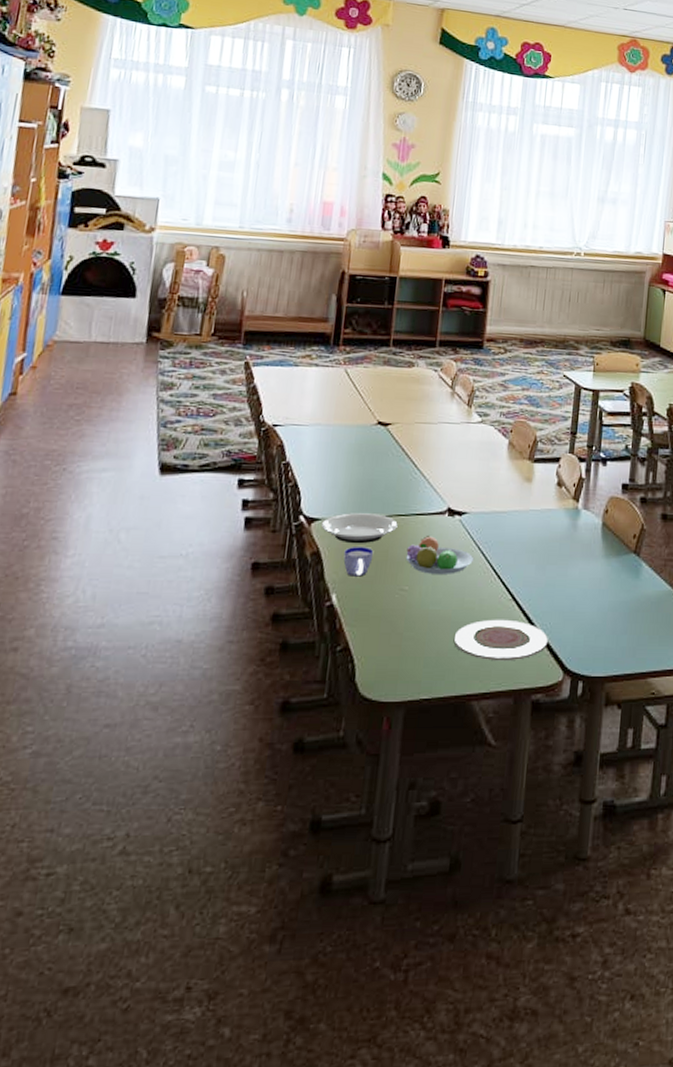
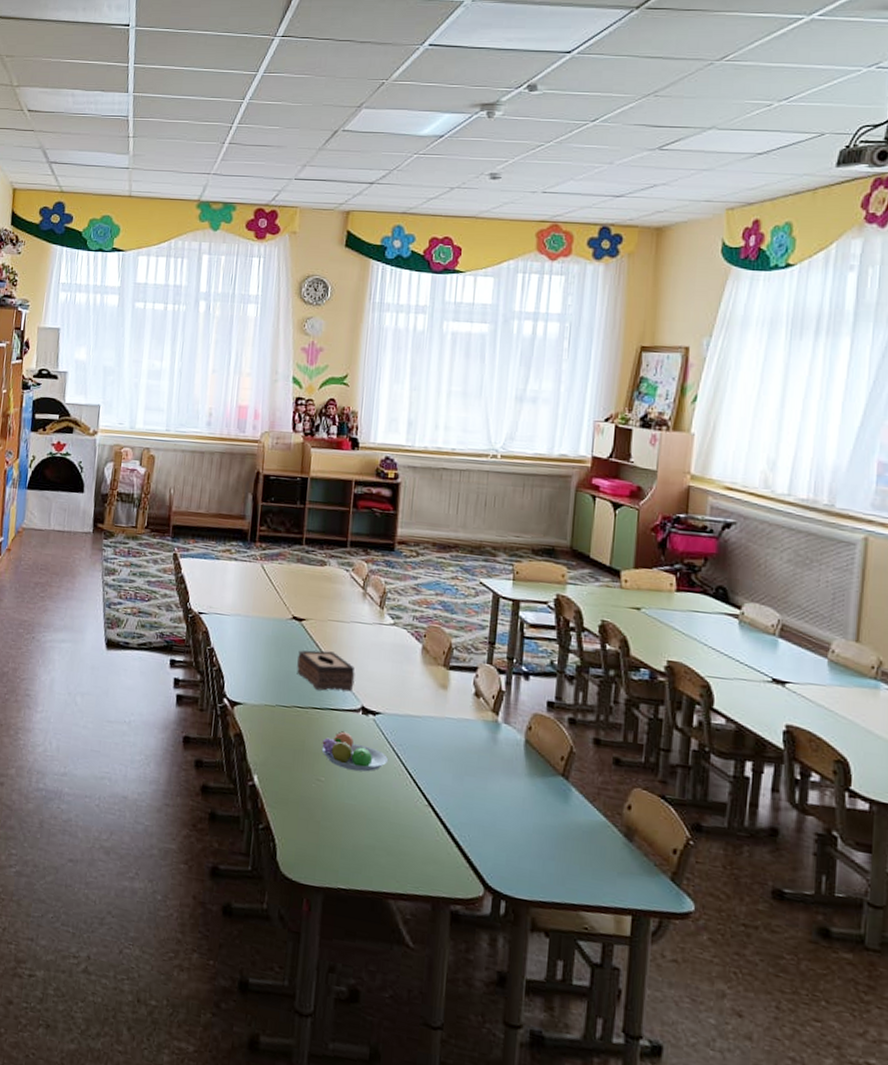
plate: present [320,513,398,544] -> none [242,700,314,731]
cup: present [343,547,374,577] -> none [263,733,292,762]
tissue box: none [381,454,442,496] -> present [297,650,355,692]
plate: present [453,619,548,661] -> none [369,821,467,868]

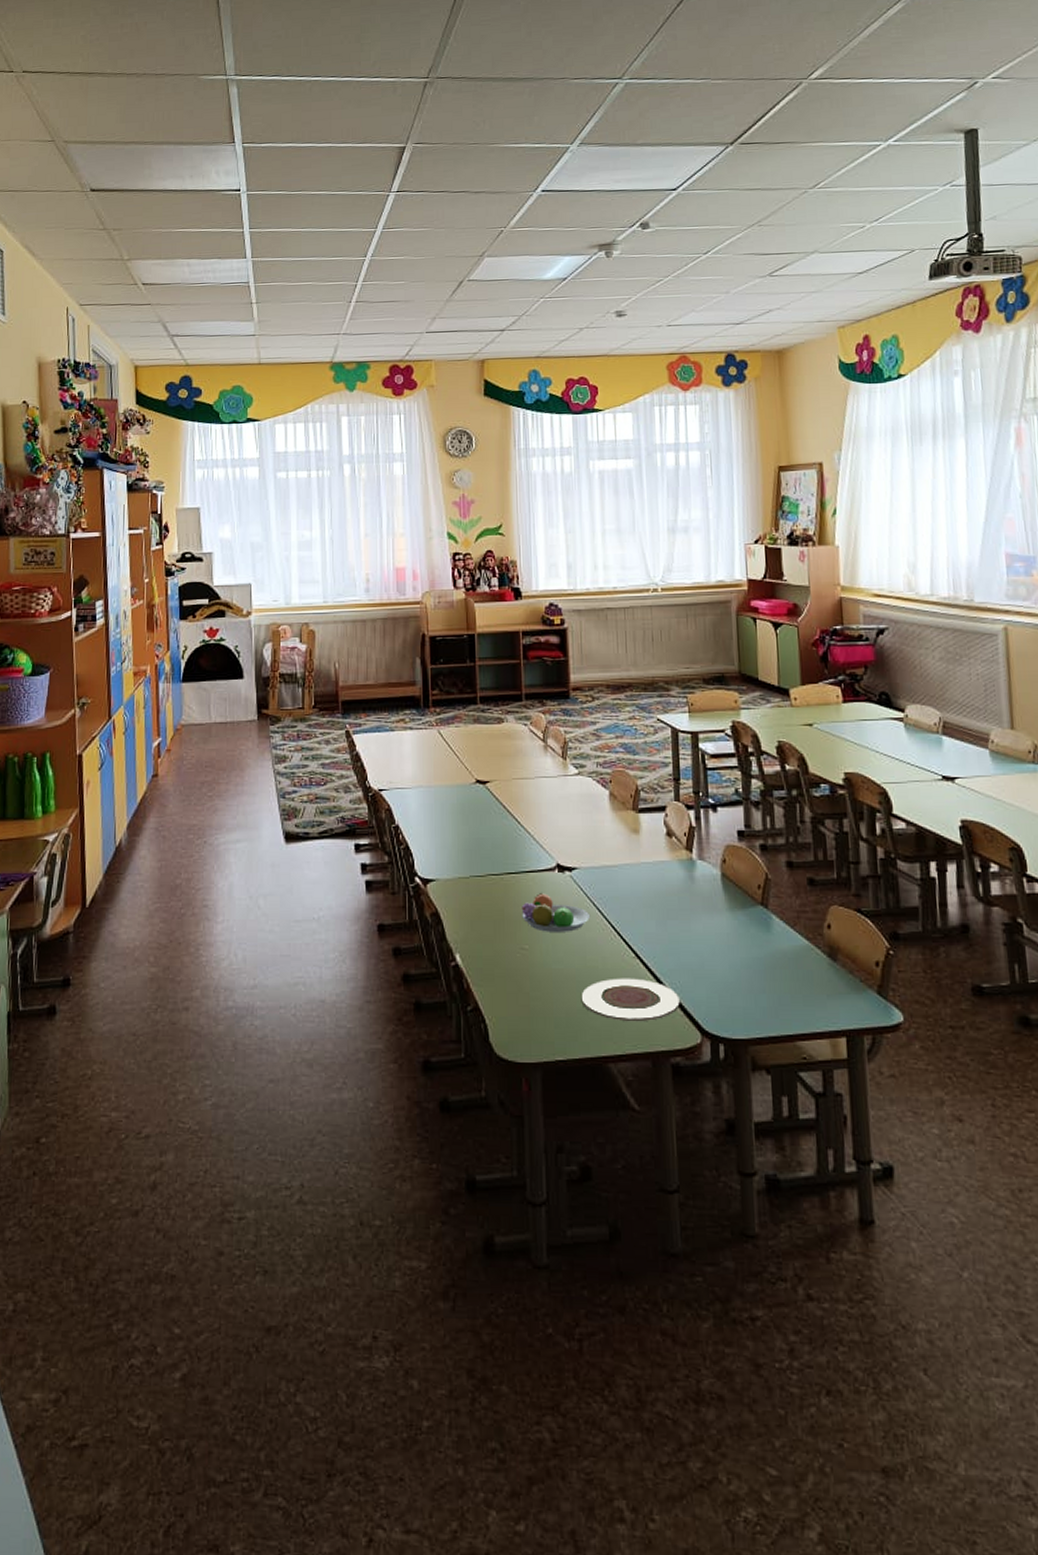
tissue box: present [297,650,355,692] -> none [486,811,547,854]
plate: none [369,821,467,868] -> present [581,978,680,1022]

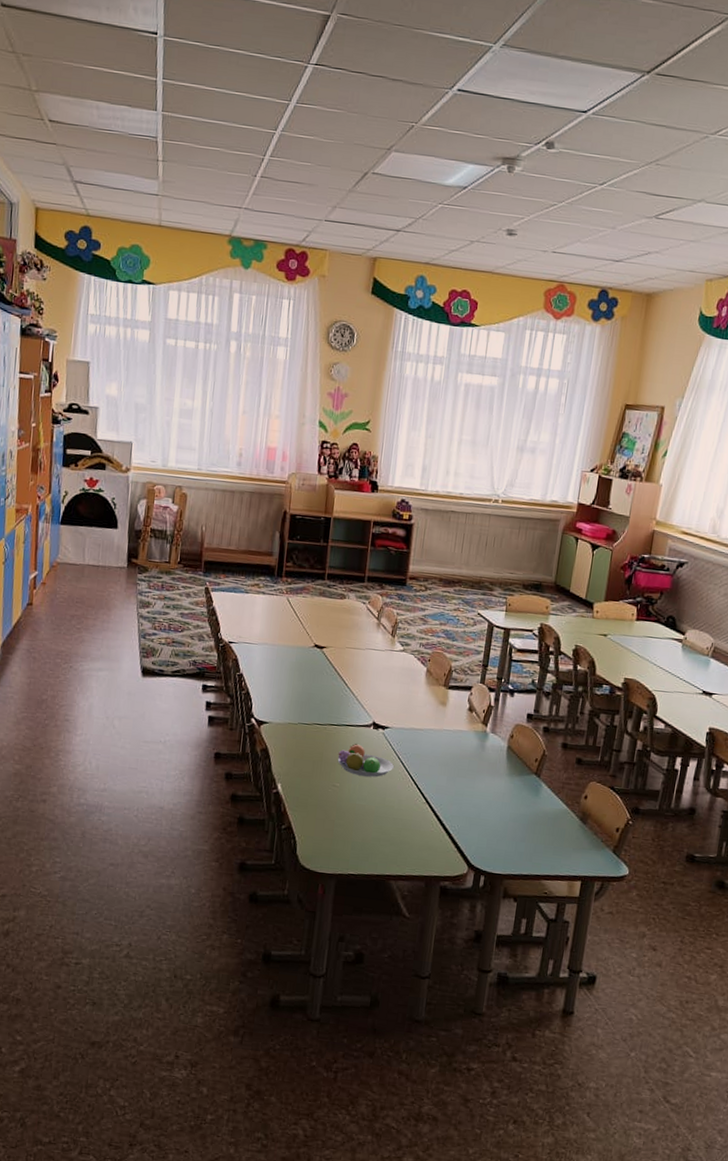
plate: present [581,978,680,1022] -> none [376,817,456,853]

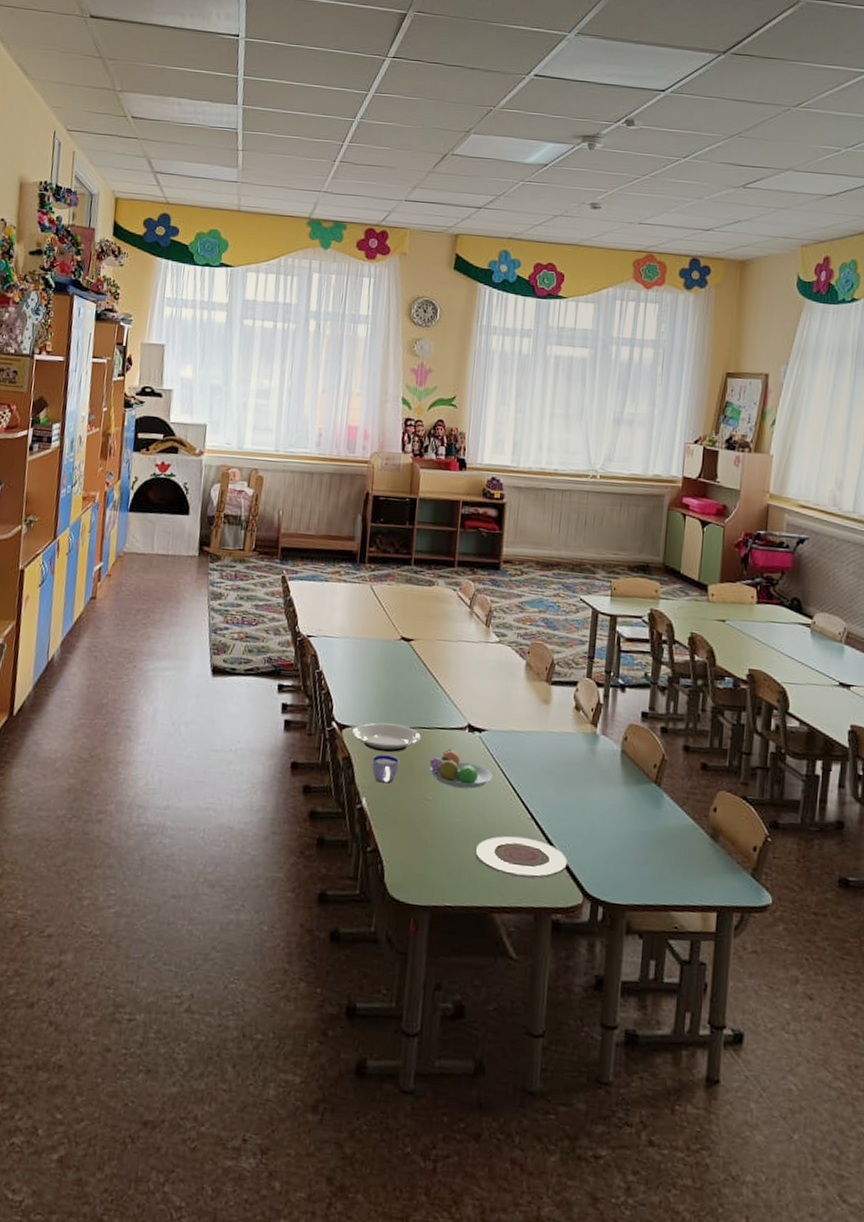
plate: none [268,719,331,746] -> present [351,722,421,753]
cup: none [287,747,311,772] -> present [372,754,400,784]
plate: none [376,817,456,853] -> present [475,836,567,879]

